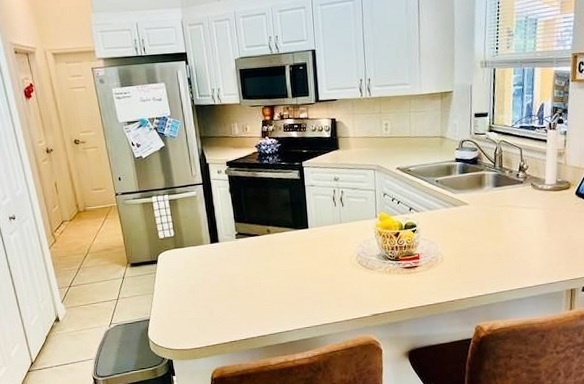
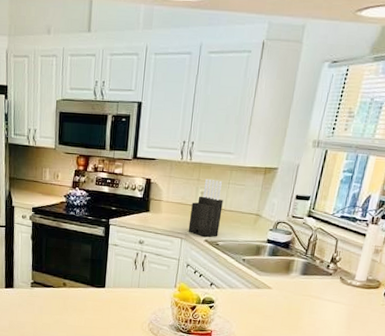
knife block: none [378,110,409,165] -> present [188,178,223,237]

